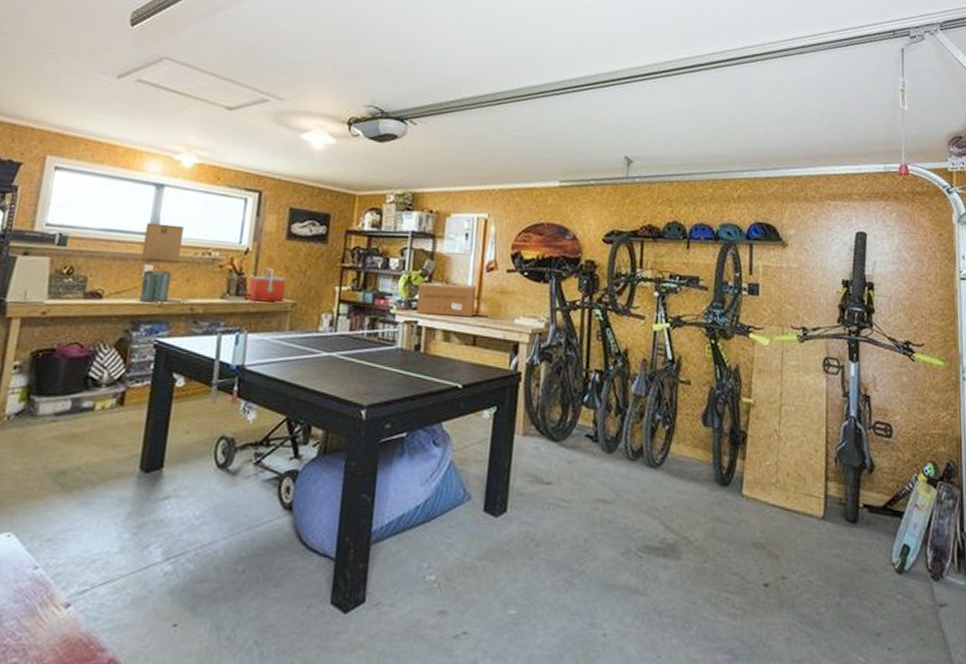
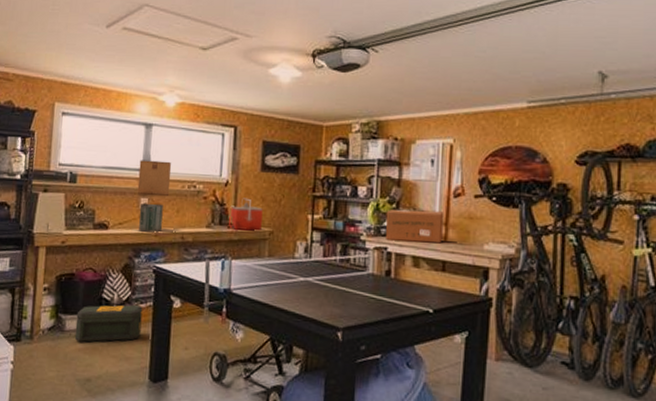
storage container: none [50,384,138,429] -> present [75,305,143,343]

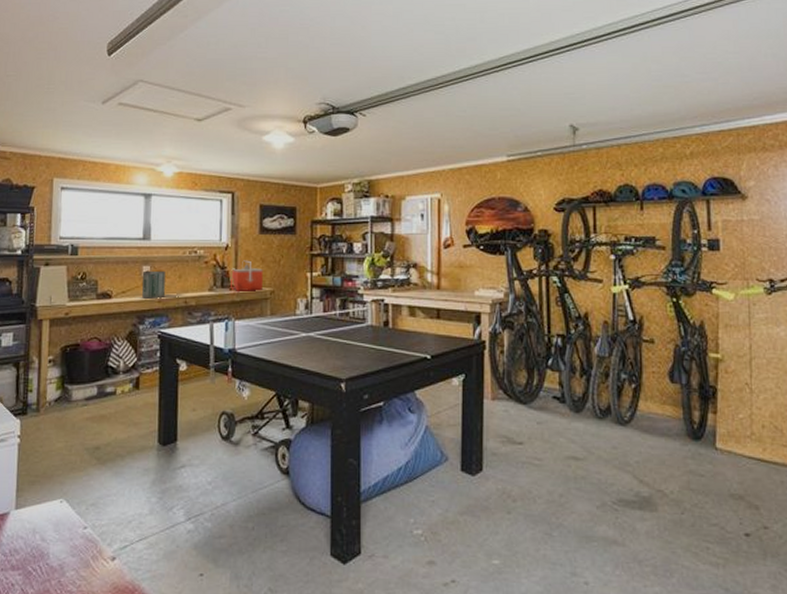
storage container: present [75,305,143,343] -> none [82,371,149,411]
box: present [137,160,171,197] -> none [139,229,172,264]
box: present [385,209,444,244] -> none [381,262,436,294]

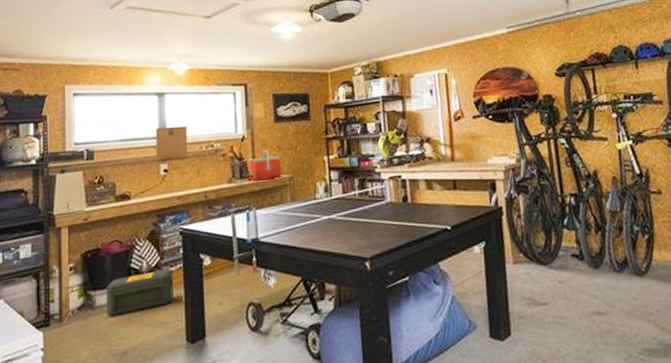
storage container: none [82,371,149,411] -> present [106,269,173,316]
box: none [139,229,172,264] -> present [155,126,188,162]
paint can: present [141,270,166,299] -> none [160,167,184,197]

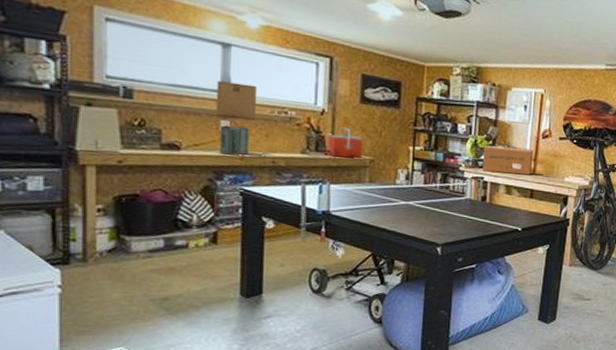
storage container: present [106,269,173,316] -> none [144,226,229,263]
paint can: none [160,167,184,197] -> present [219,126,249,156]
box: none [396,135,450,170] -> present [482,145,534,176]

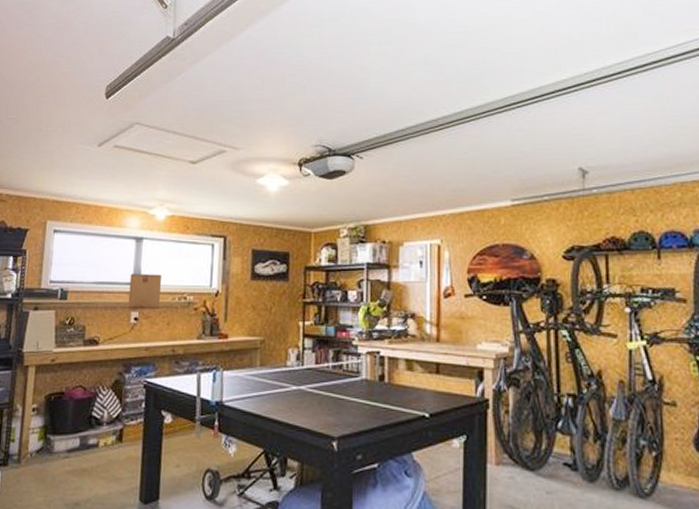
paint can: present [219,126,249,156] -> none [129,316,154,346]
cooler: present [326,127,363,159] -> none [220,307,254,341]
box: present [482,145,534,176] -> none [377,312,435,345]

